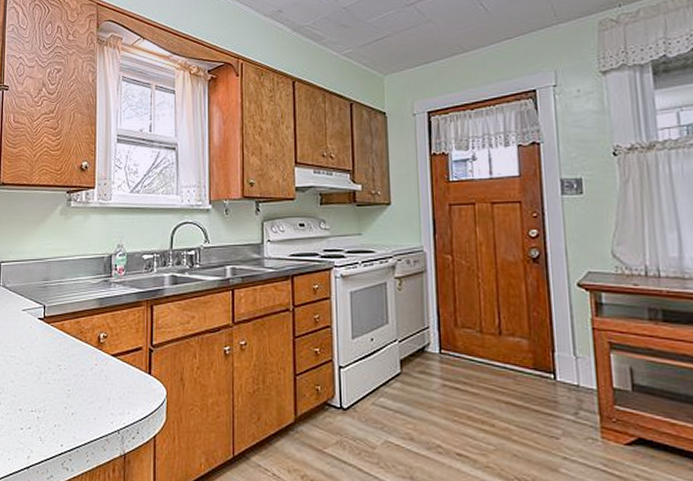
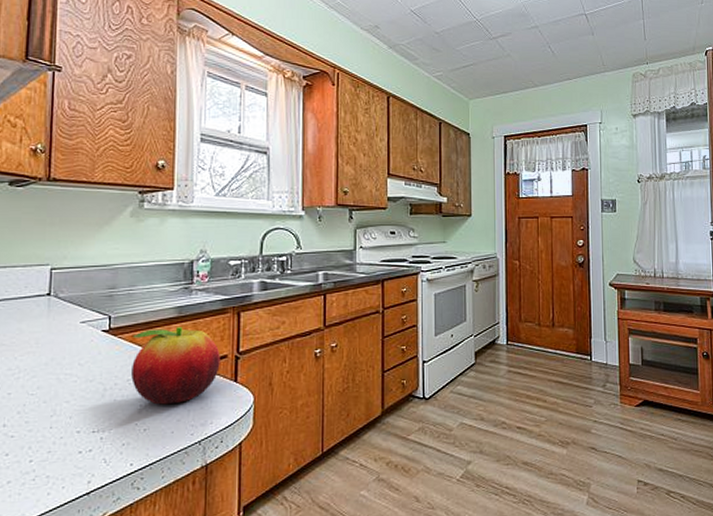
fruit: none [61,318,136,392] -> present [131,327,220,405]

